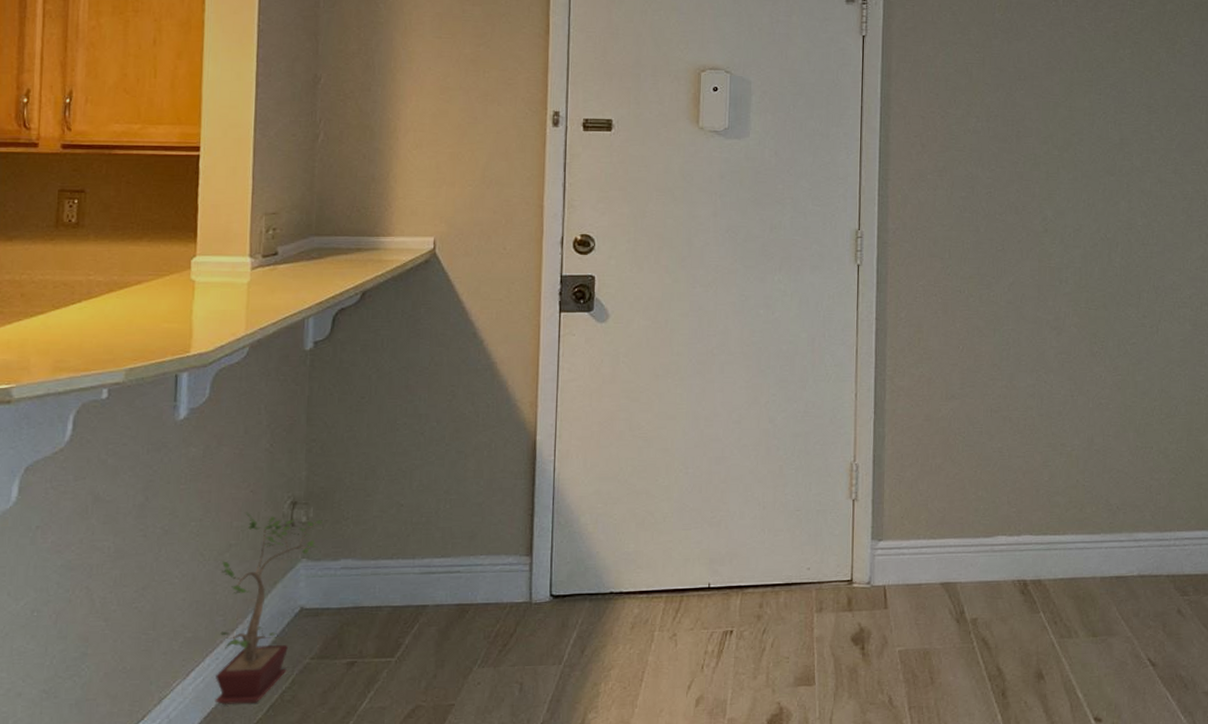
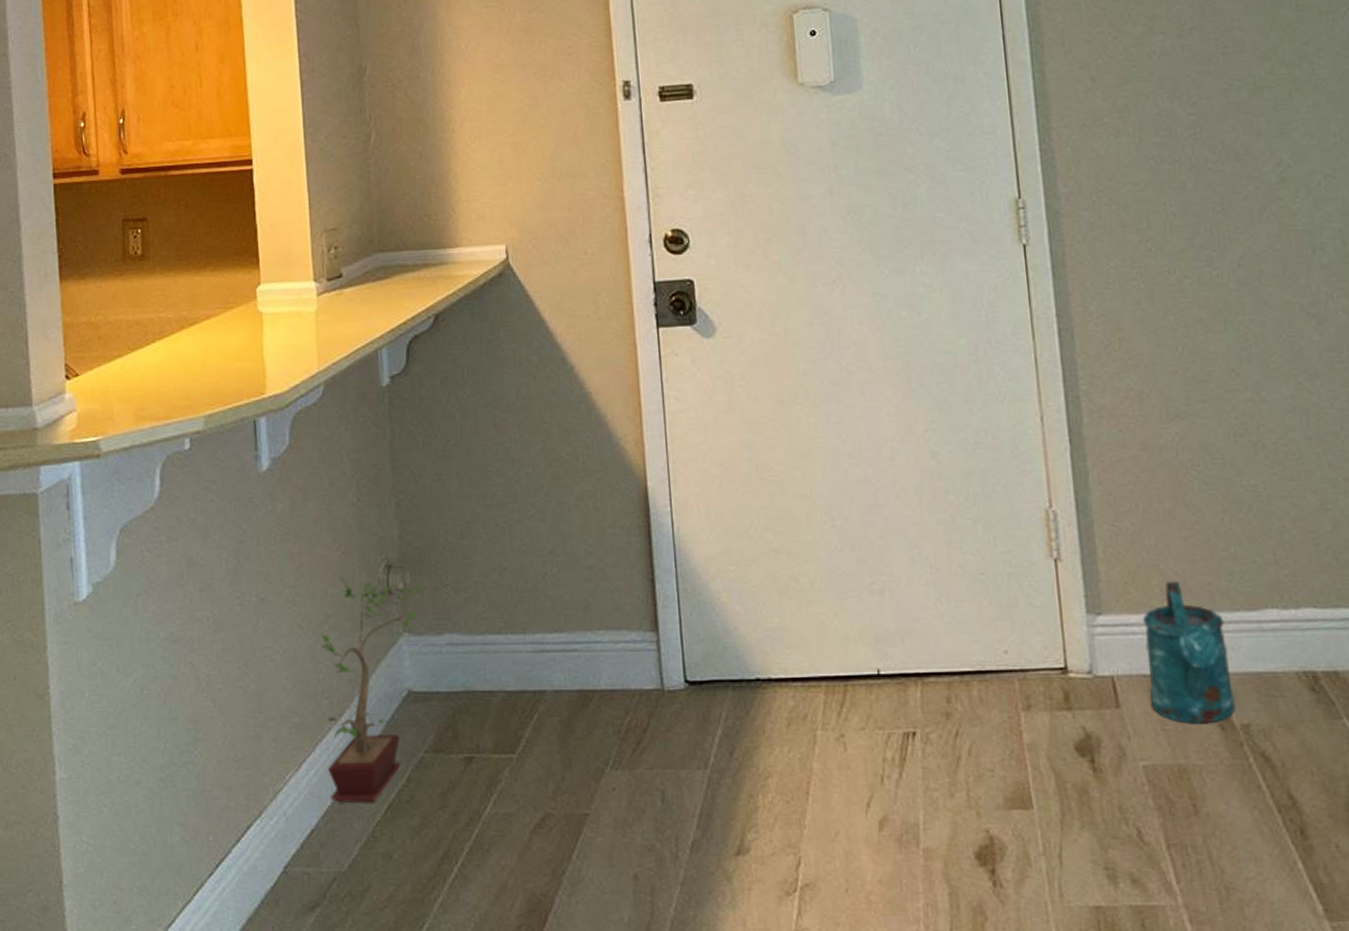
watering can: none [909,516,969,619] -> present [1143,581,1236,724]

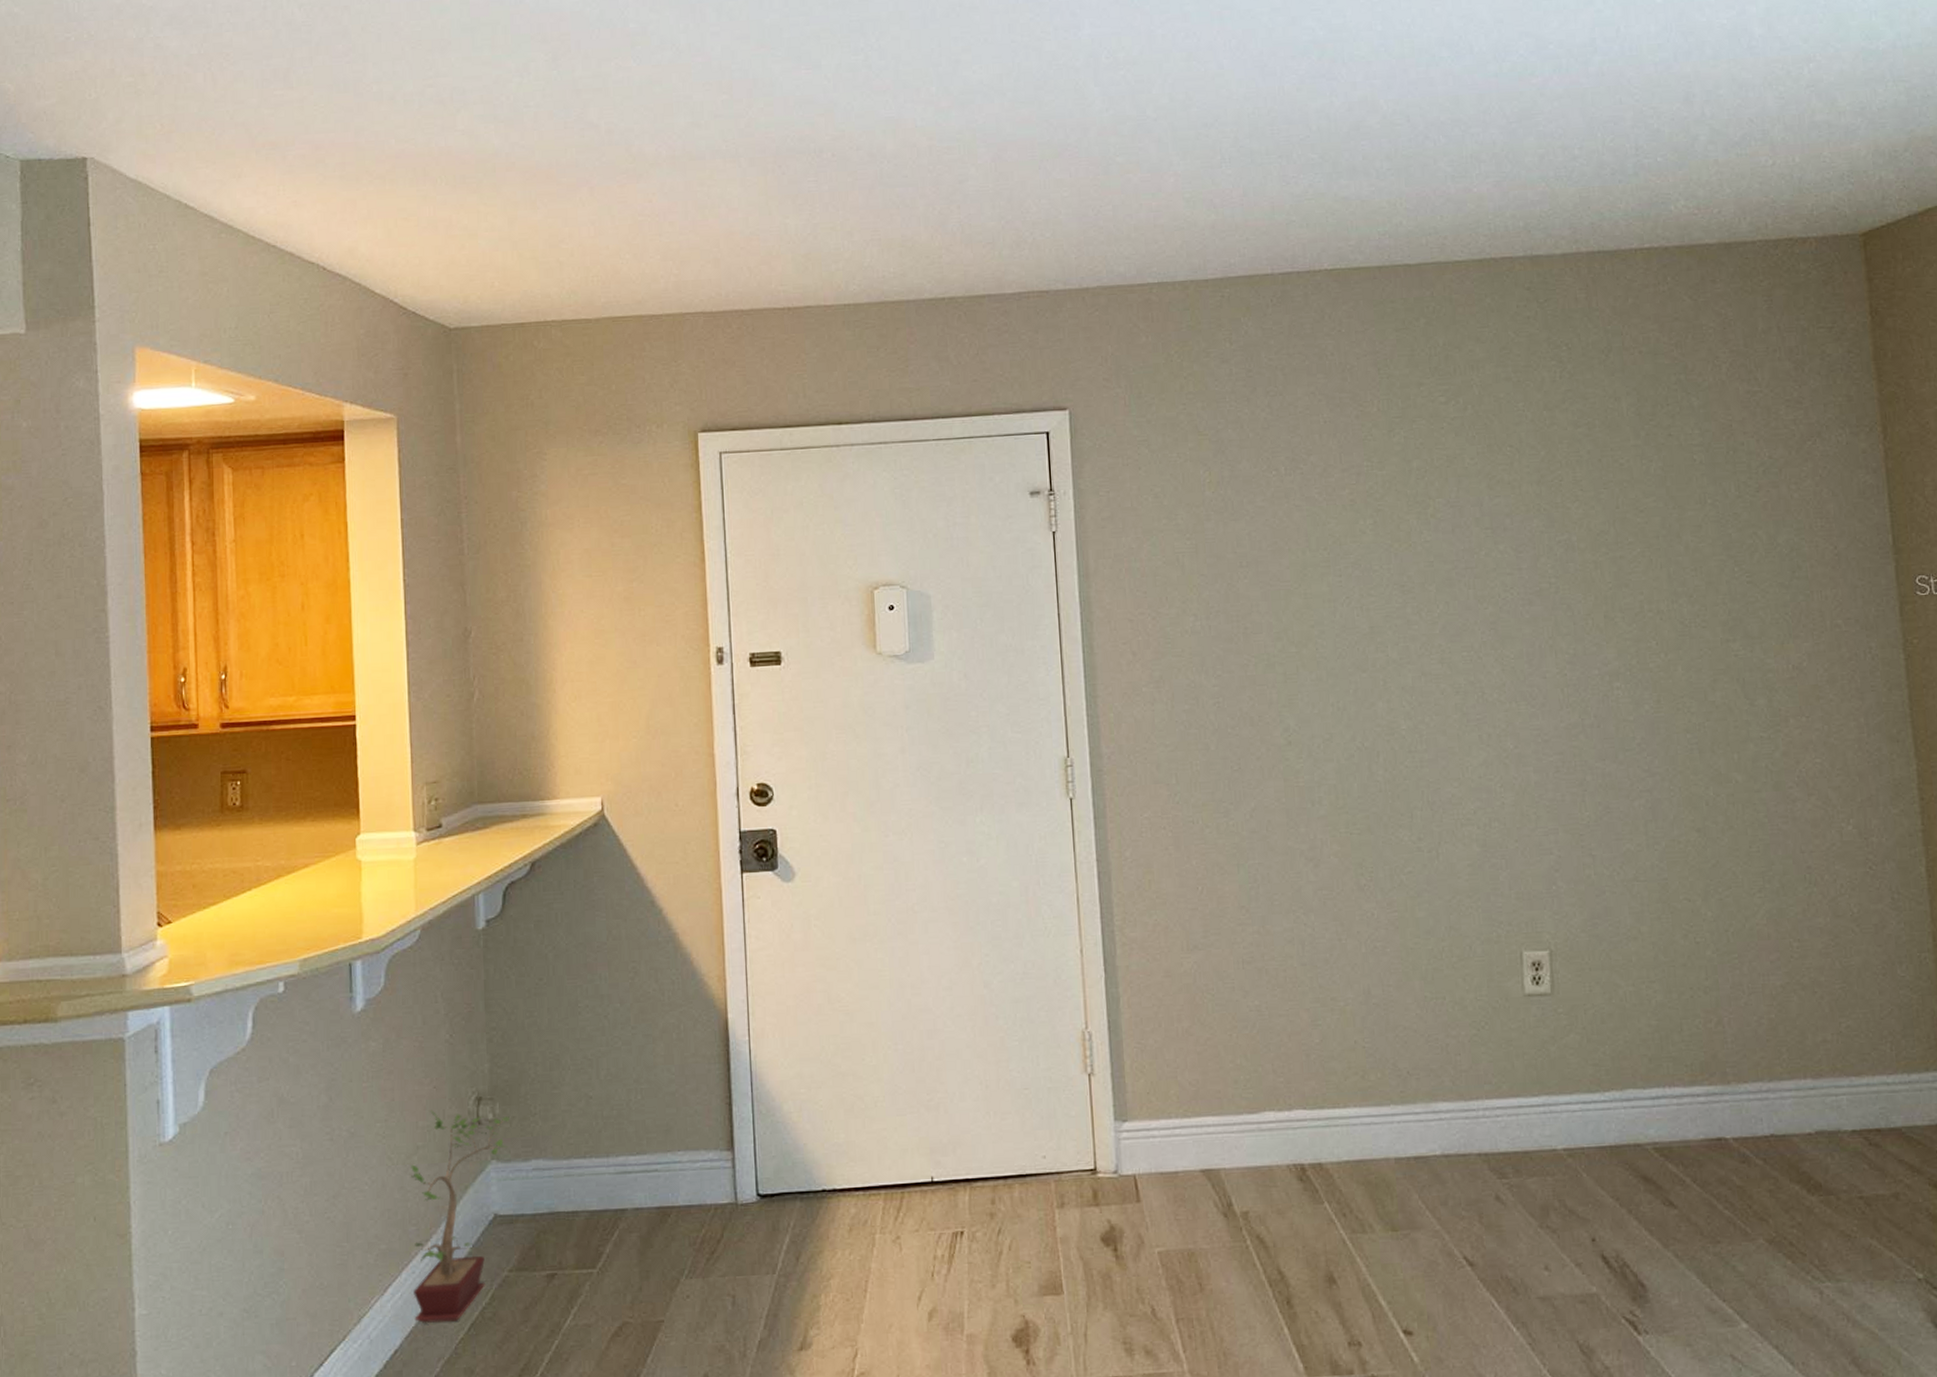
watering can: present [1143,581,1236,724] -> none [1162,1090,1237,1214]

